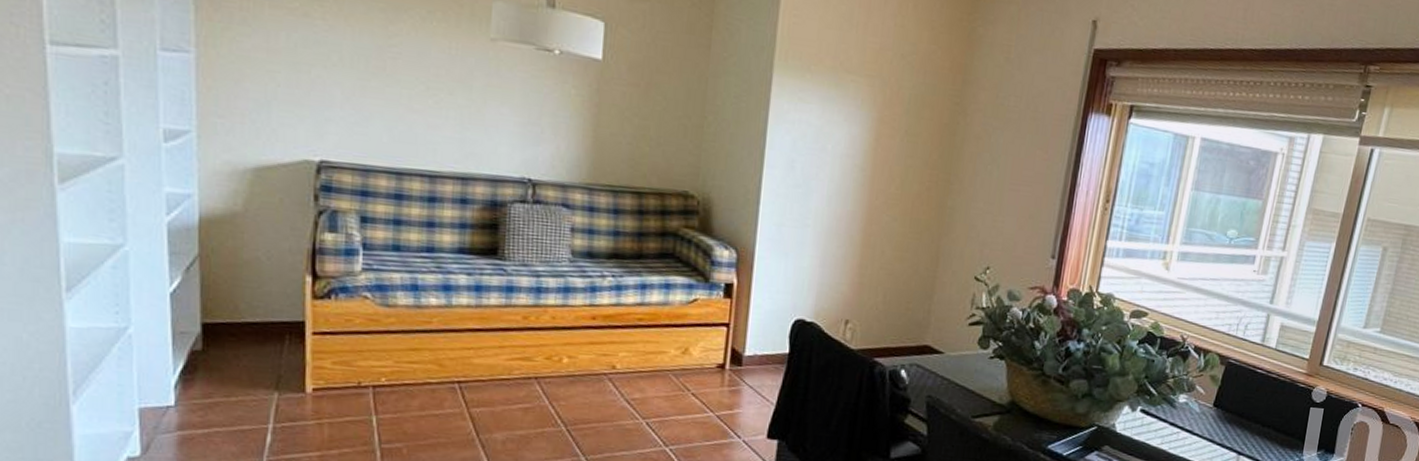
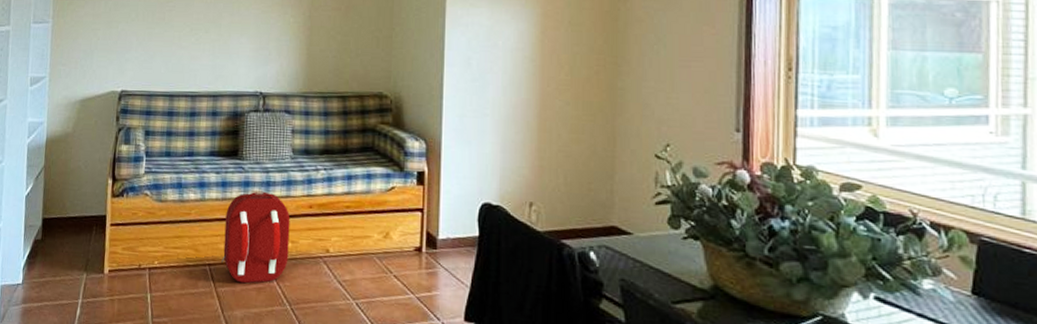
backpack: none [476,298,568,403] -> present [221,191,291,284]

